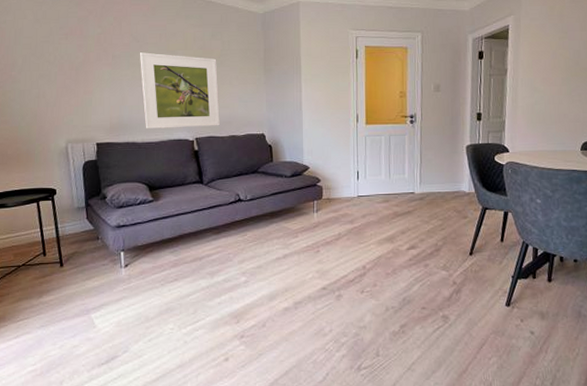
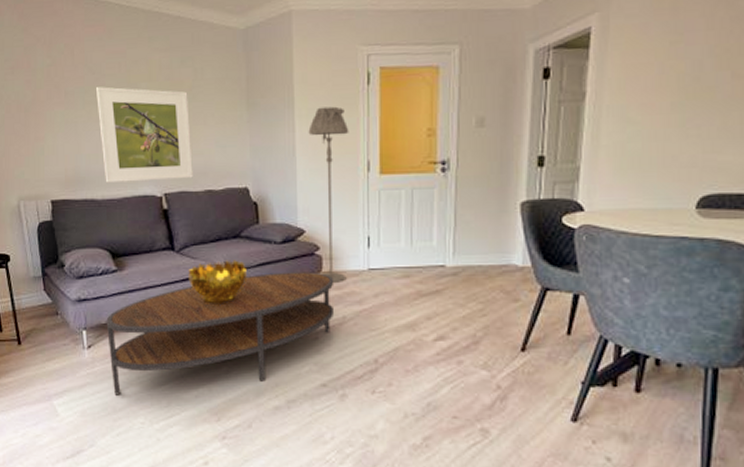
coffee table: none [142,199,332,306] -> present [106,272,335,395]
decorative bowl: none [214,191,262,228] -> present [188,260,247,306]
floor lamp: none [312,73,343,208] -> present [308,106,349,284]

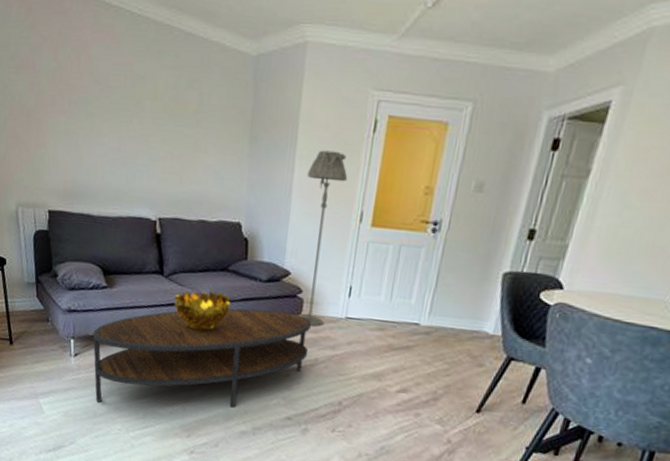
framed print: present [96,86,193,183] -> none [100,99,192,206]

